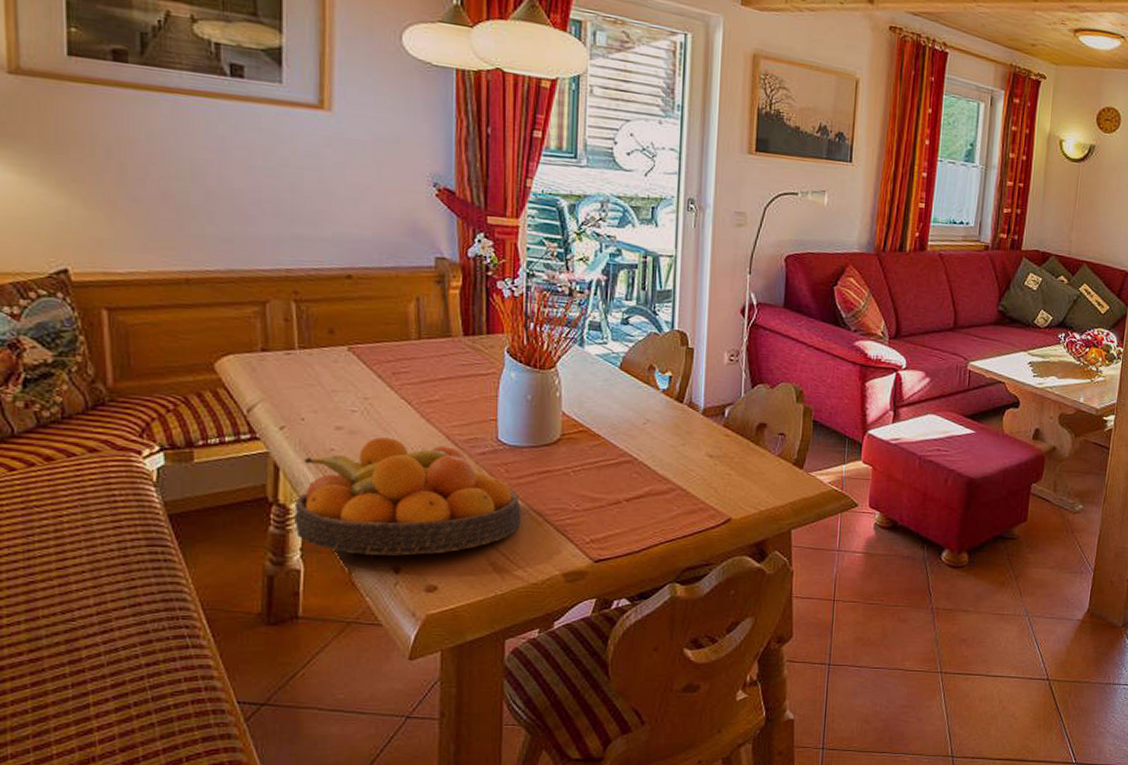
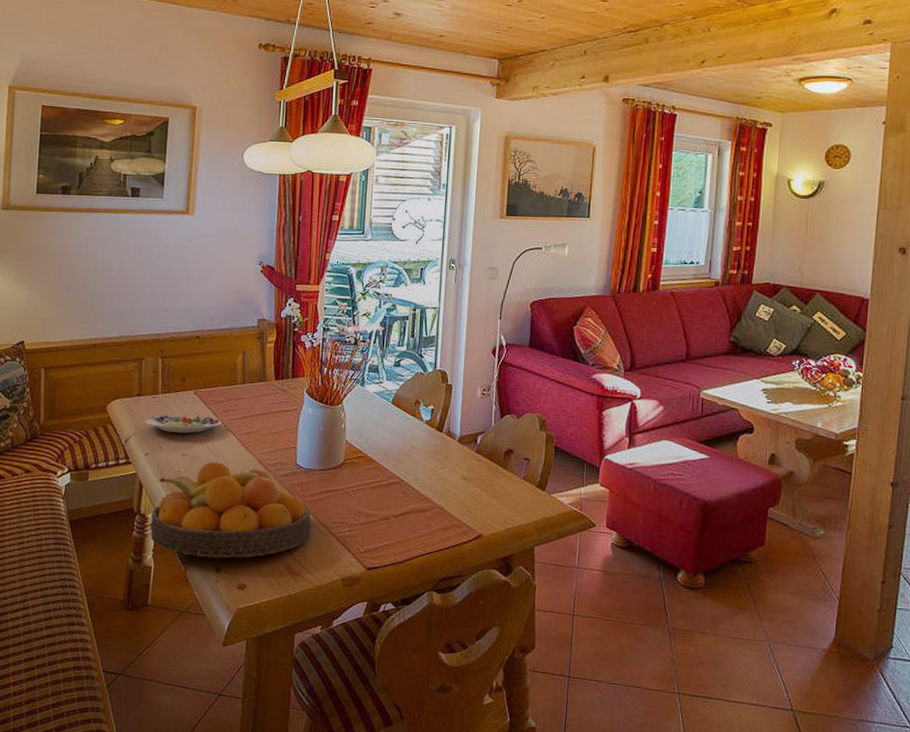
salad plate: none [275,376,391,401] -> present [144,414,222,434]

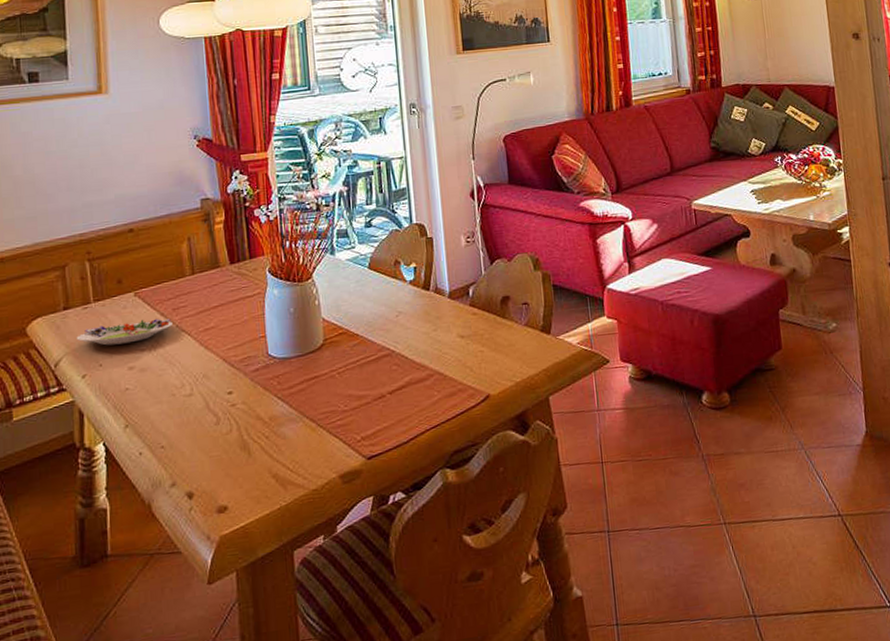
fruit bowl: present [149,462,312,558] -> none [97,368,297,486]

